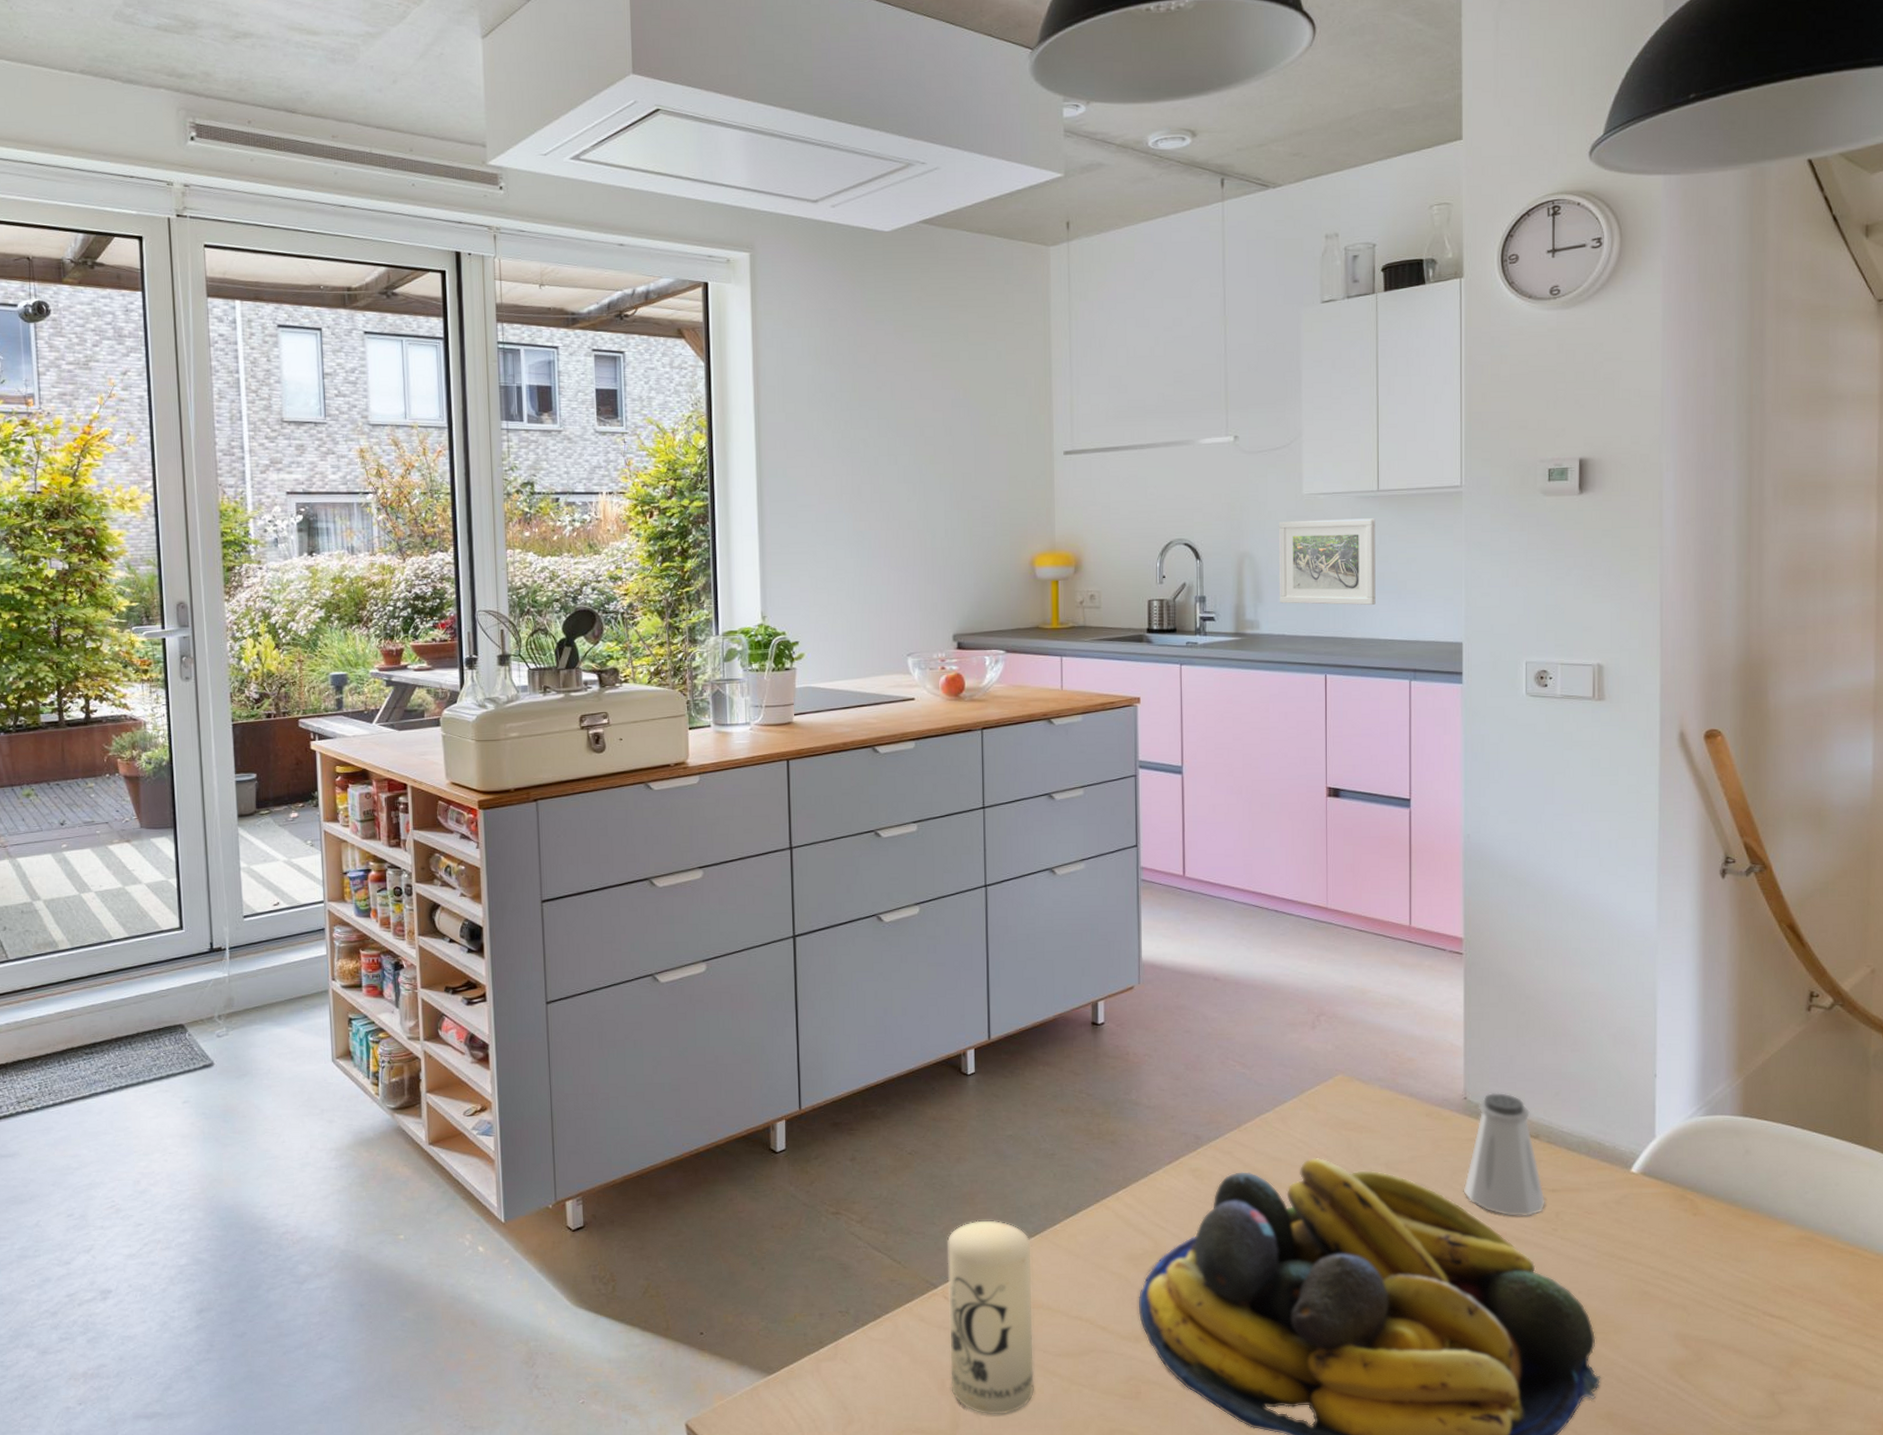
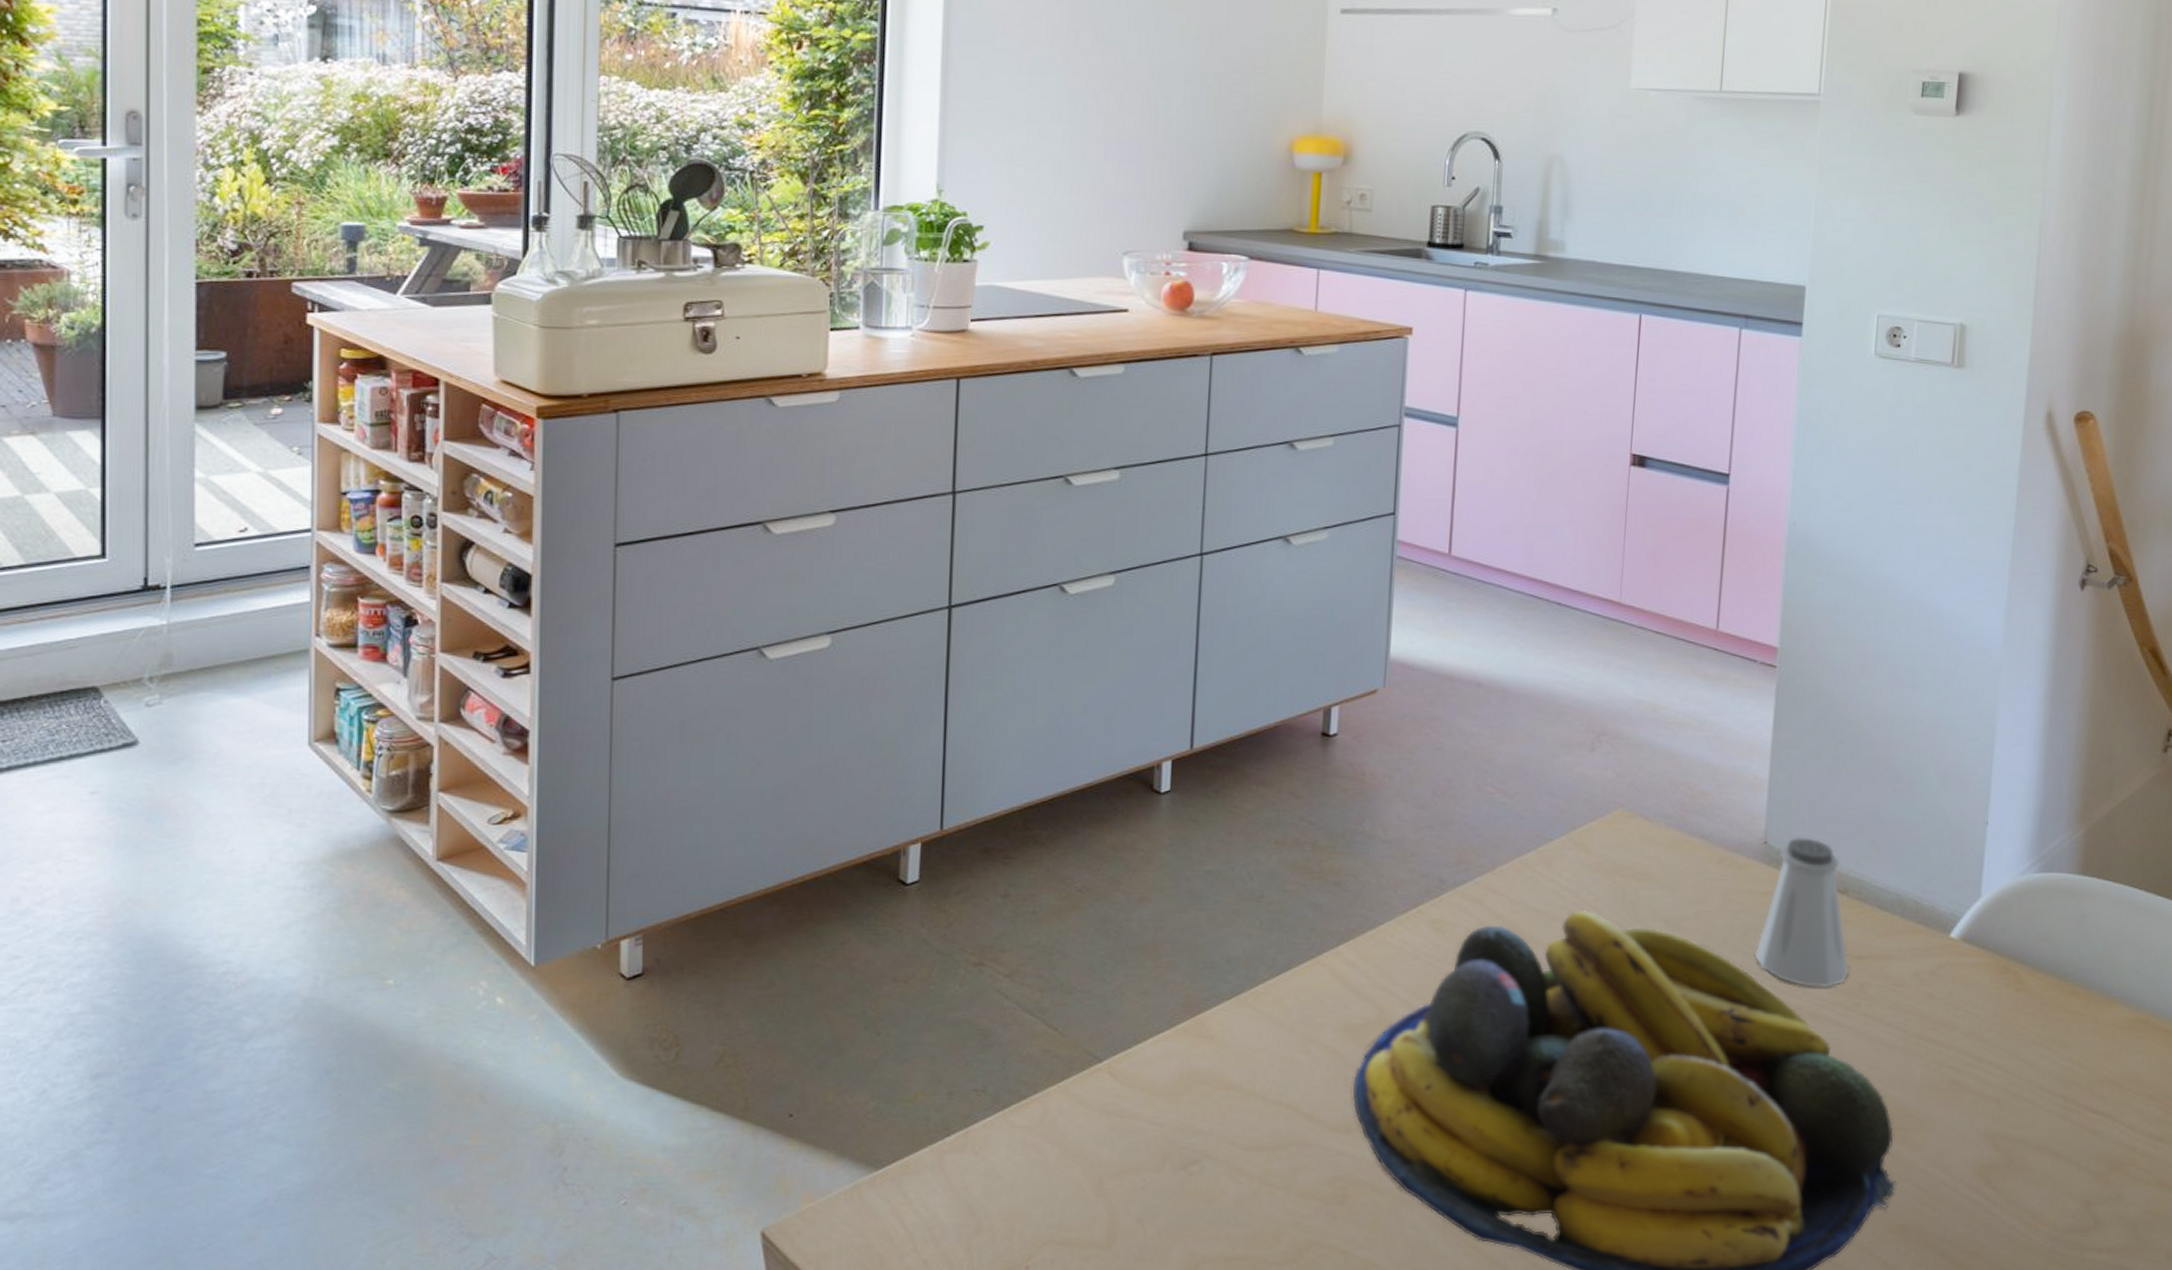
candle: present [947,1220,1034,1415] -> none [1110,978,1225,1223]
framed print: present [1278,518,1376,605] -> none [1592,120,1715,232]

